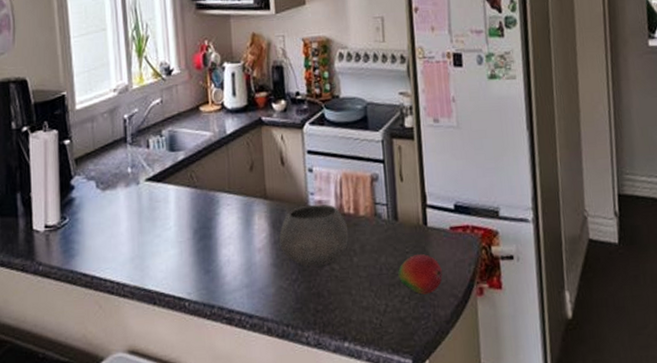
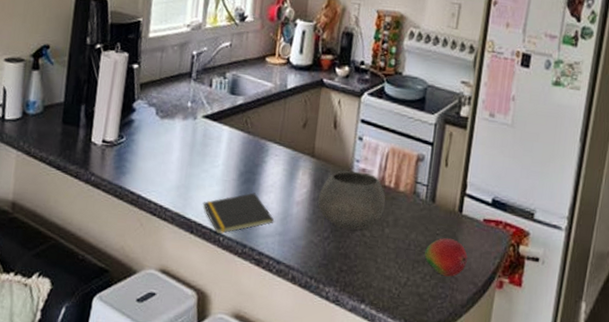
notepad: none [161,248,239,300] -> present [203,192,275,234]

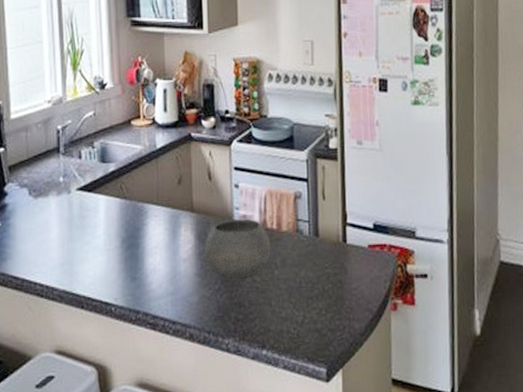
notepad: present [203,192,275,234] -> none [89,257,164,305]
fruit: present [424,238,468,277] -> none [317,270,359,308]

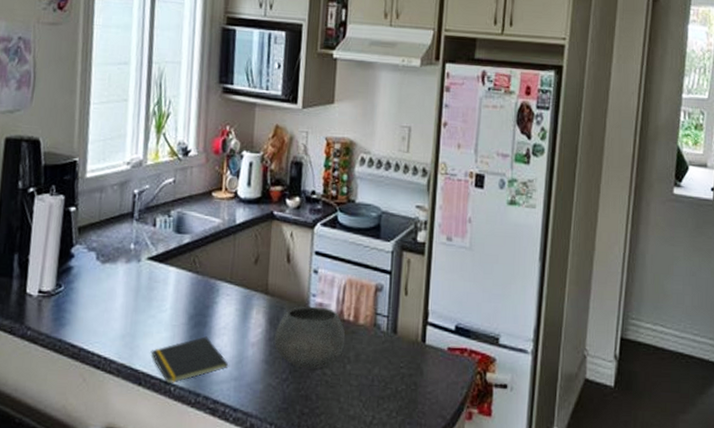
notepad: none [89,257,164,305] -> present [150,336,229,384]

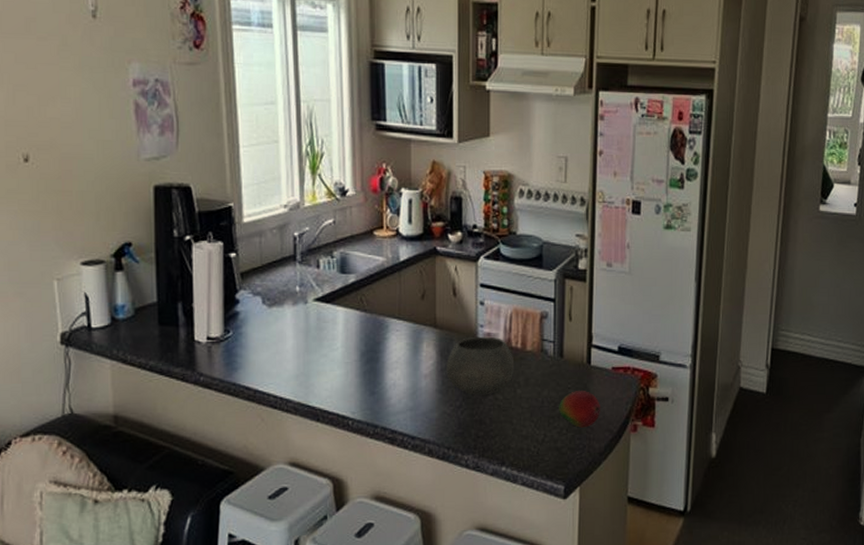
notepad: present [150,336,229,384] -> none [326,371,404,418]
fruit: none [389,371,434,412] -> present [559,391,600,428]

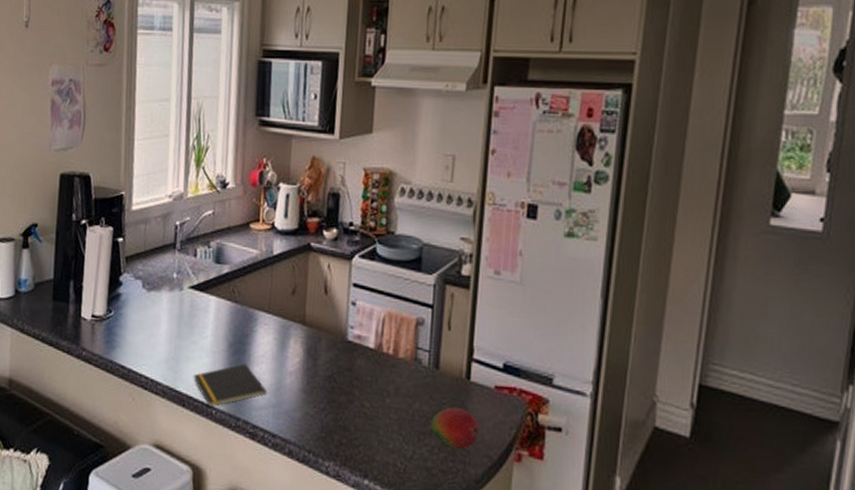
notepad: none [326,371,404,418] -> present [193,363,268,408]
bowl: present [445,336,515,395] -> none [311,337,385,401]

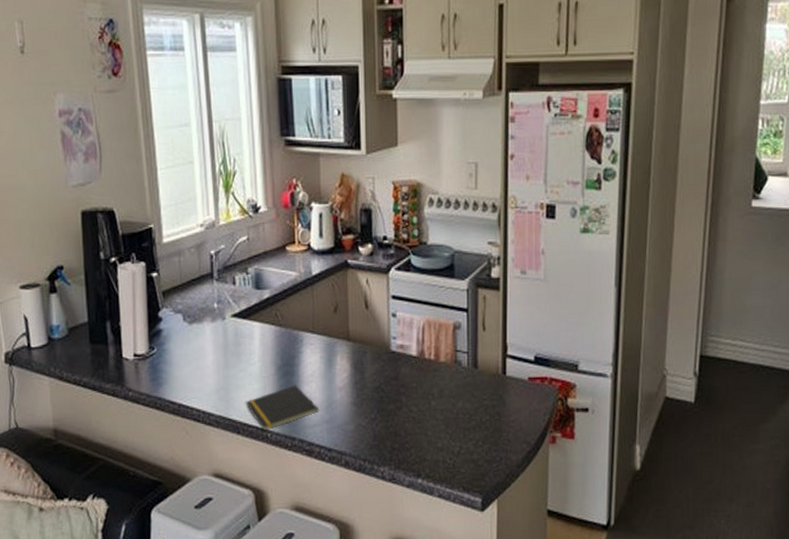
fruit: present [431,407,479,450] -> none [474,402,517,440]

